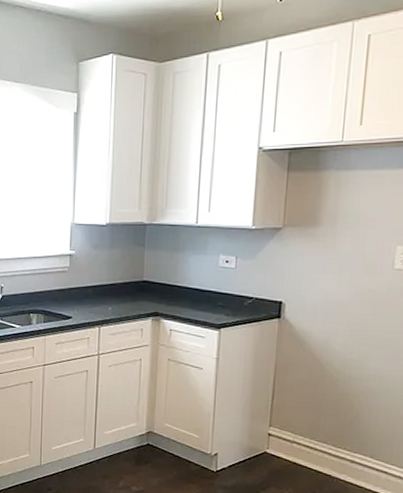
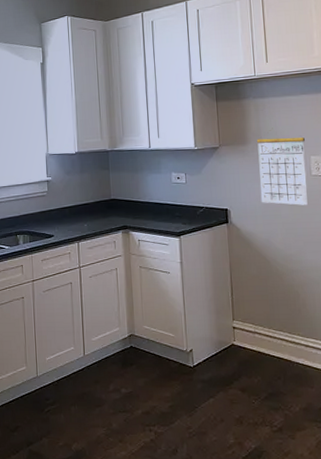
calendar: none [325,208,393,304] -> present [257,128,308,205]

